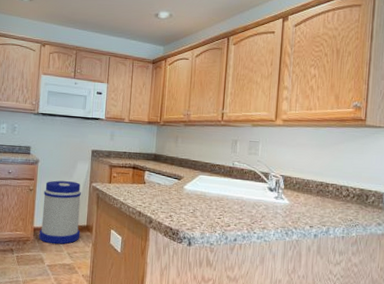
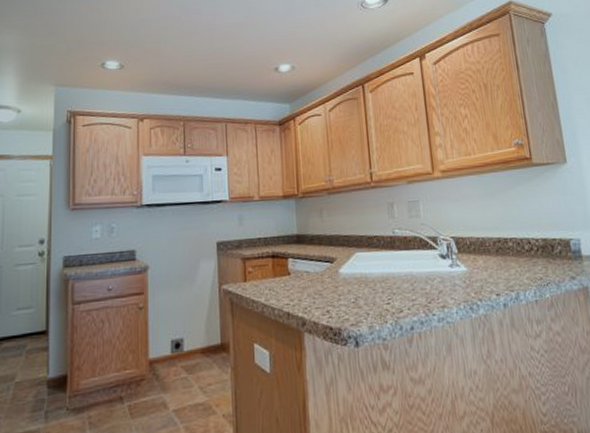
trash can: present [39,180,81,244] -> none [157,287,214,379]

